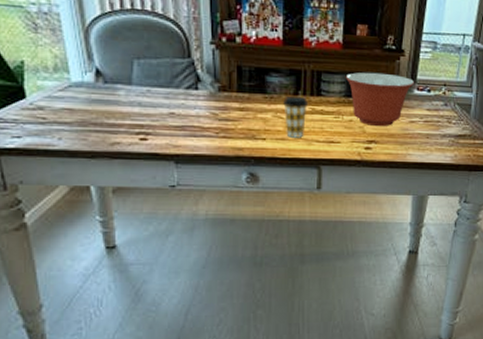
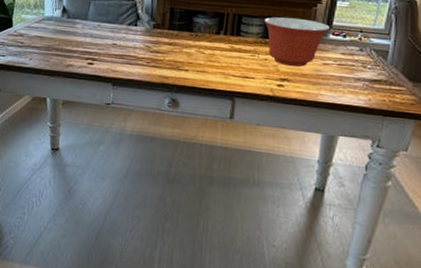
coffee cup: present [283,95,309,138] -> none [206,34,229,72]

